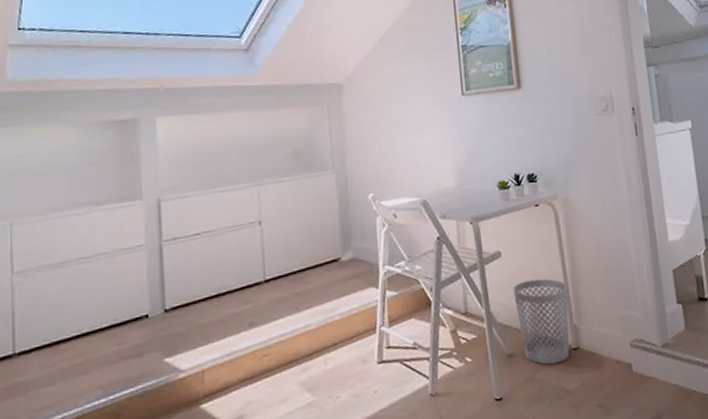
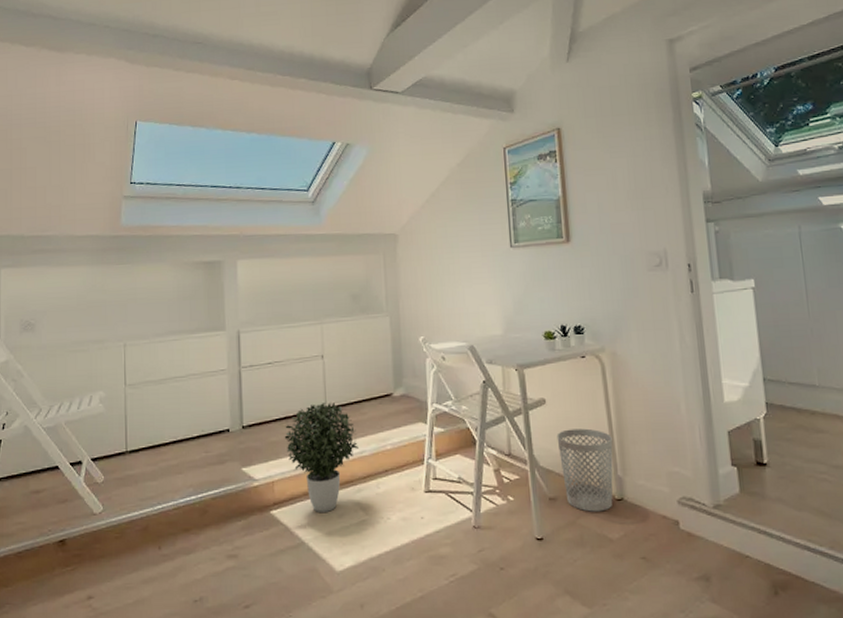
potted plant: none [215,273,303,401] -> present [284,402,358,514]

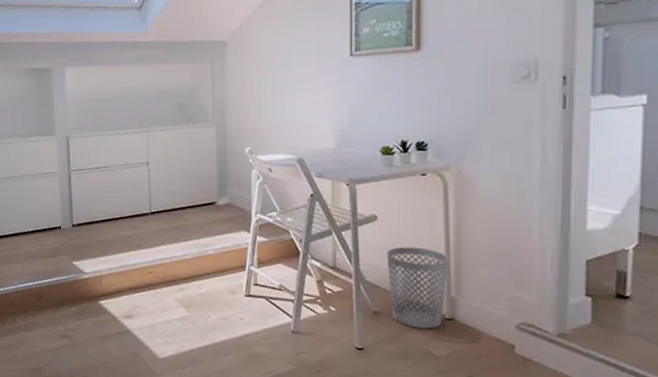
potted plant: present [284,402,358,514] -> none [111,207,181,307]

